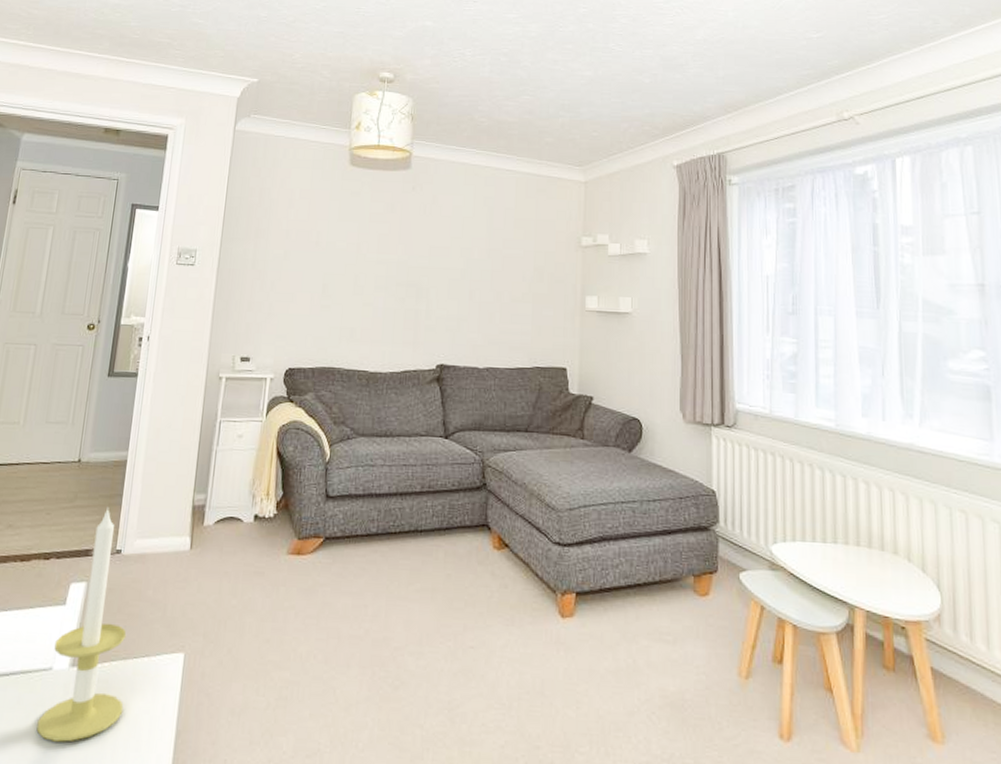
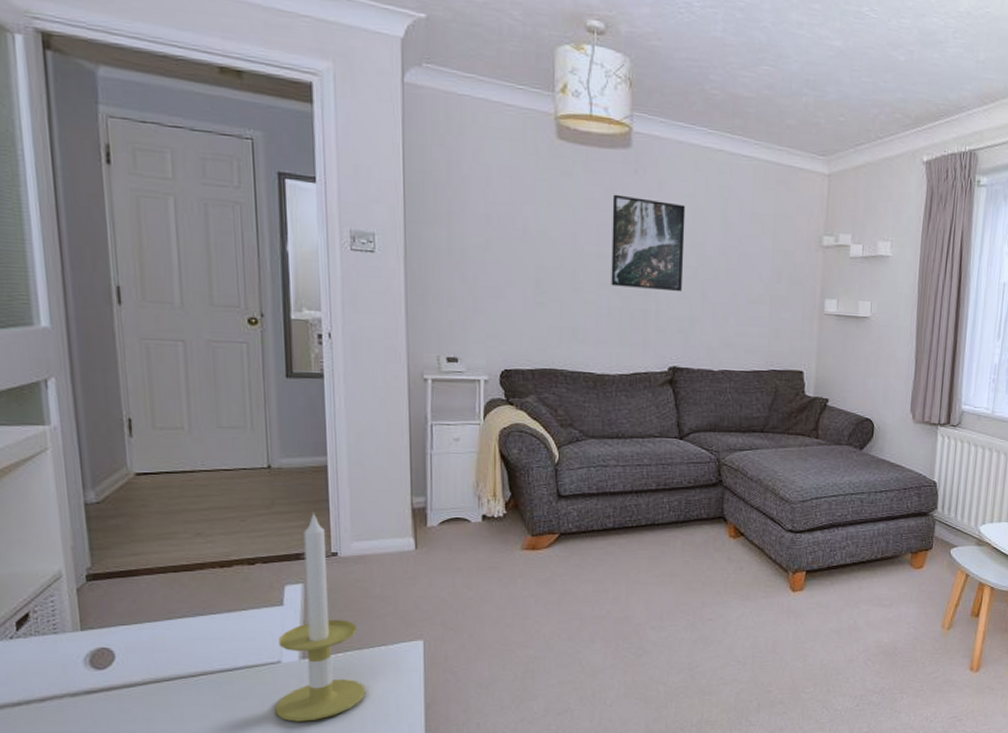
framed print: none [387,208,456,293] -> present [611,194,686,292]

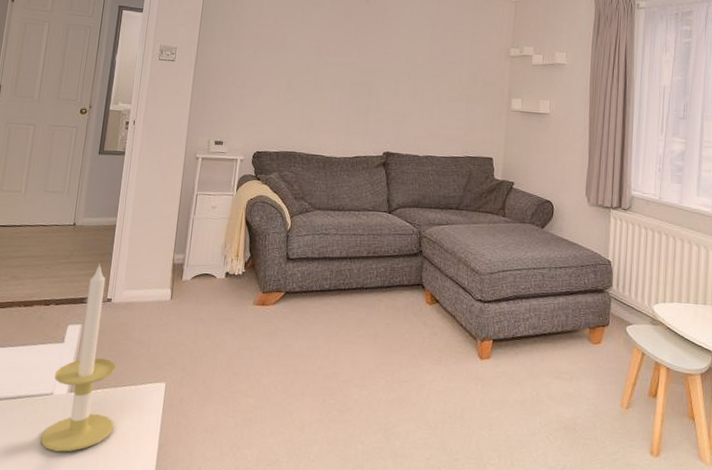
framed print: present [611,194,686,292] -> none [343,18,404,92]

